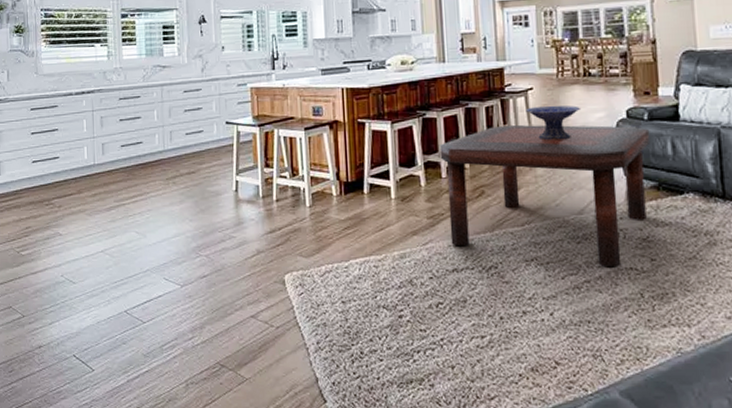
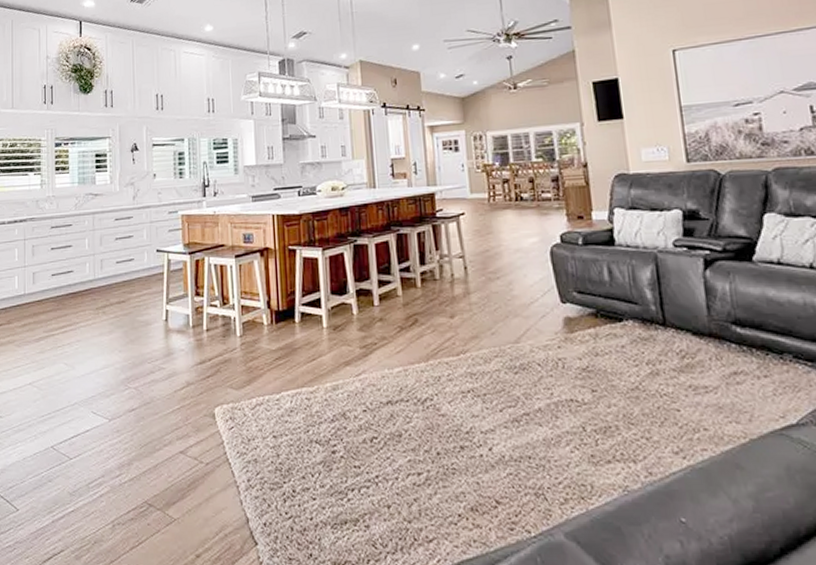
coffee table: present [439,124,651,266] -> none [371,250,586,398]
decorative bowl: present [526,105,582,141] -> none [458,231,515,267]

